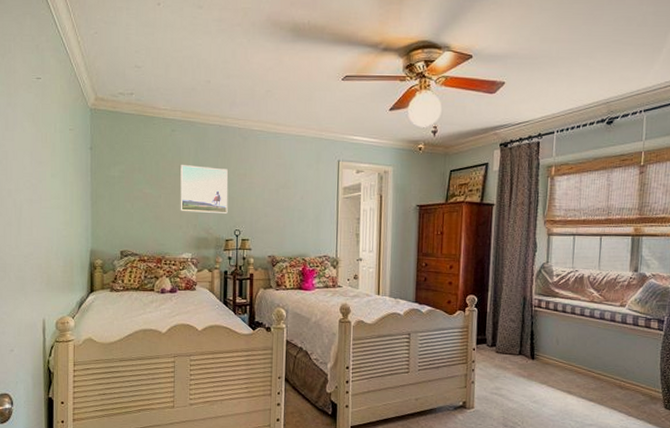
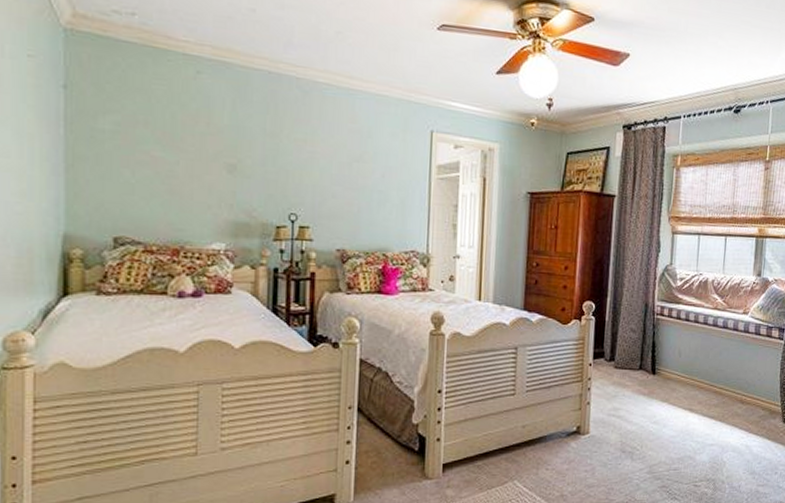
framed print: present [180,165,228,213] -> none [208,121,281,191]

